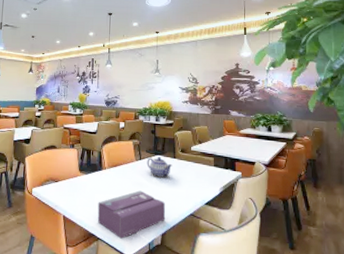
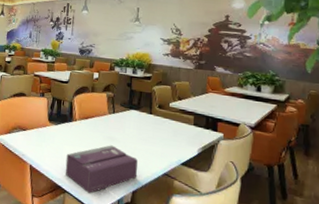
teapot: present [147,157,173,178] -> none [120,111,148,134]

